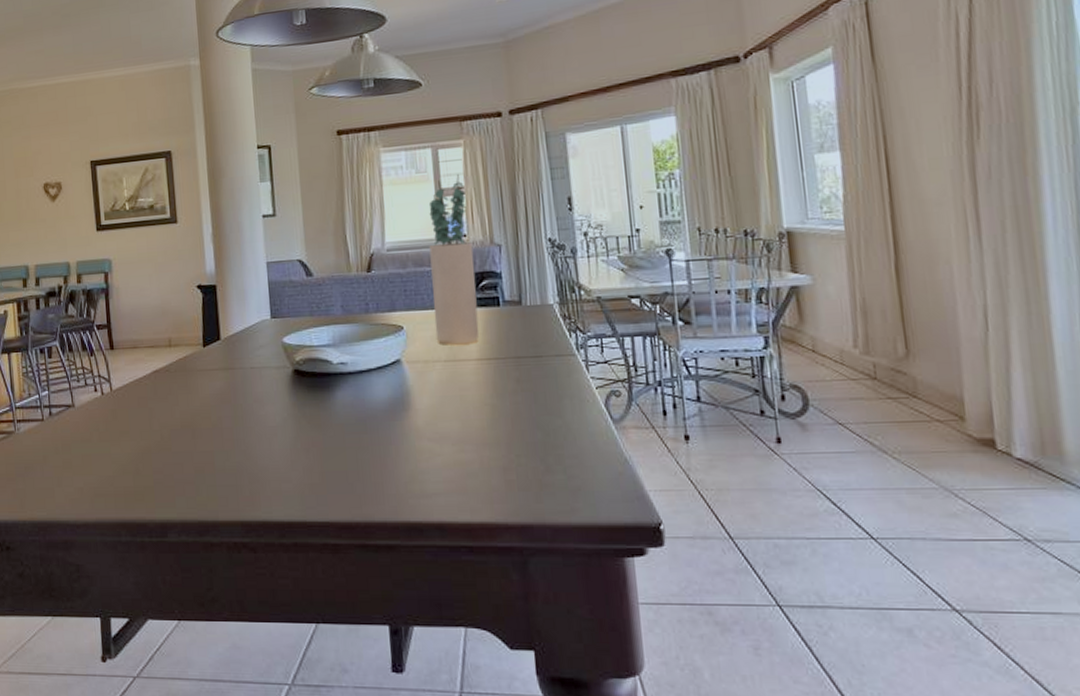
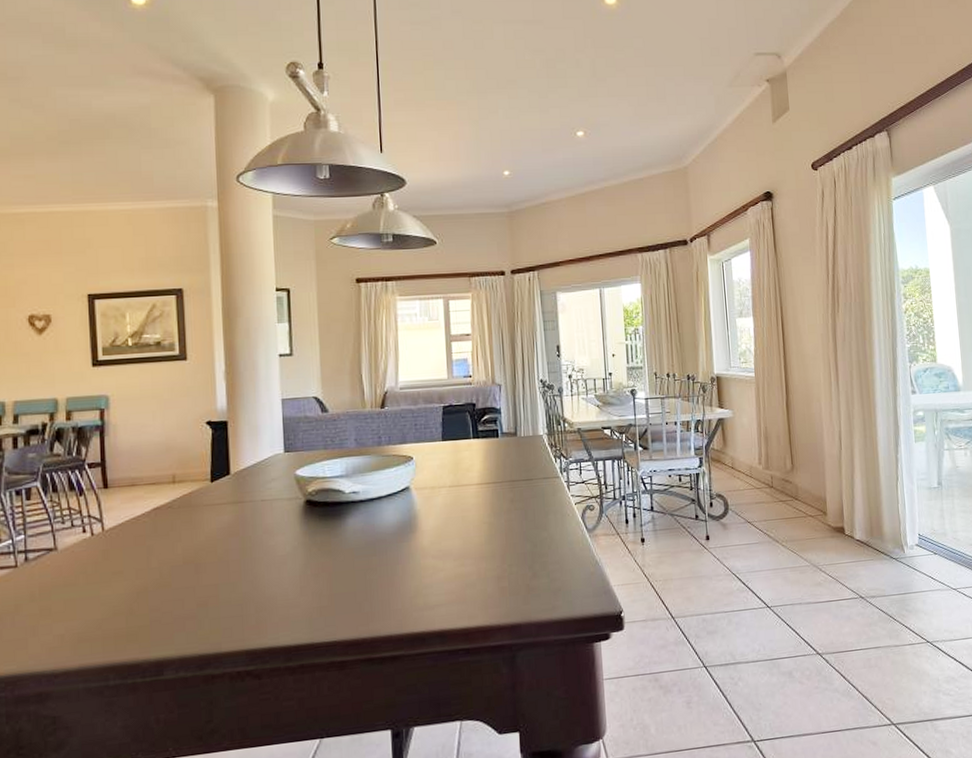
vase: present [428,174,480,345] -> none [439,323,481,473]

